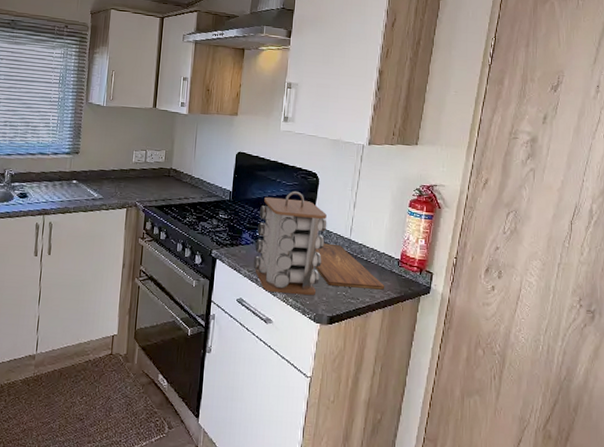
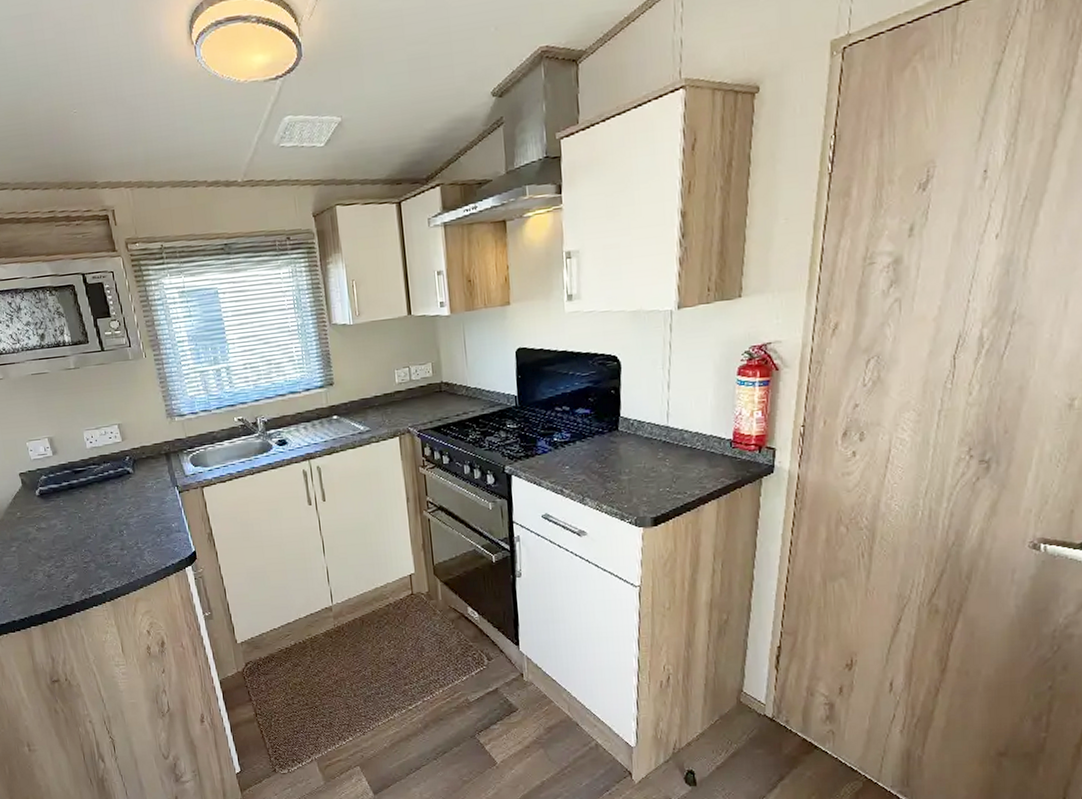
spice rack: present [253,191,327,296] -> none [554,381,638,501]
cutting board: present [315,243,385,290] -> none [627,435,717,483]

